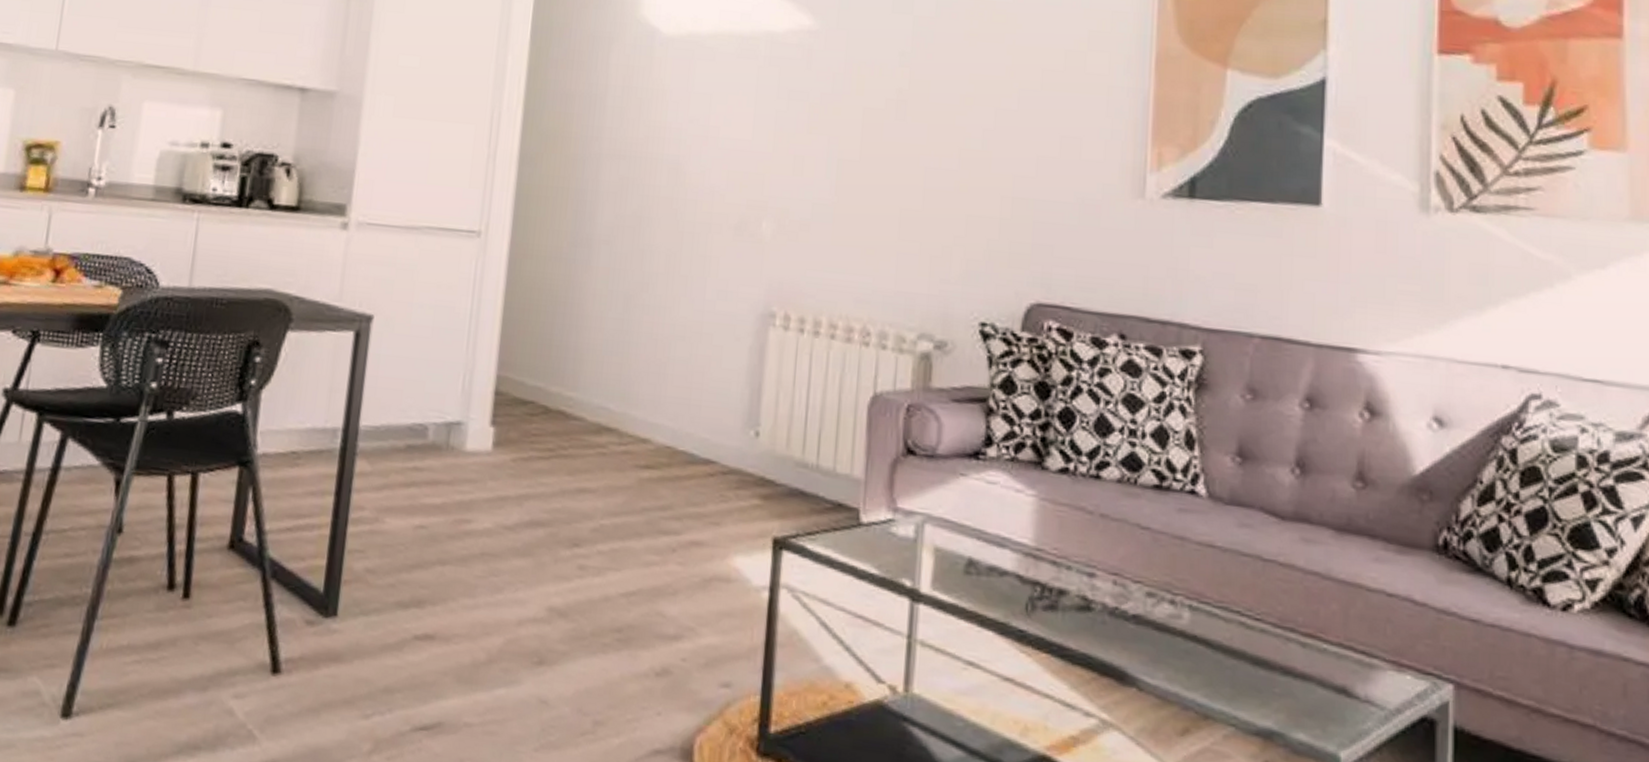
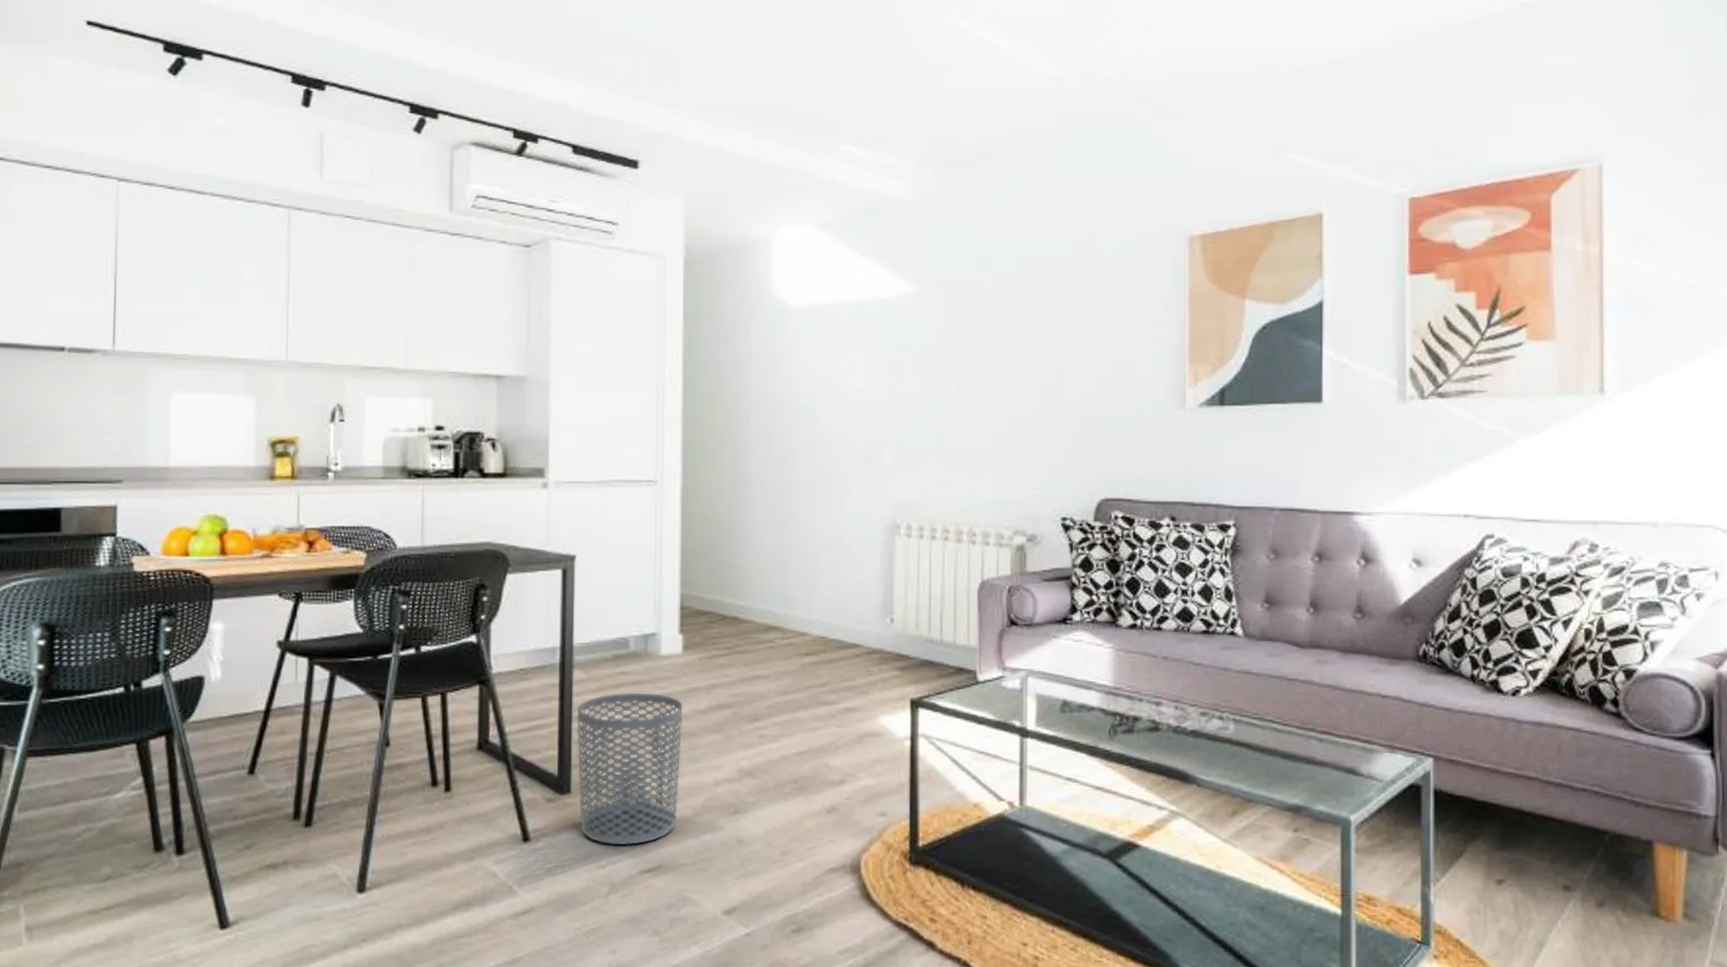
waste bin: none [343,493,488,693] -> present [576,692,683,846]

